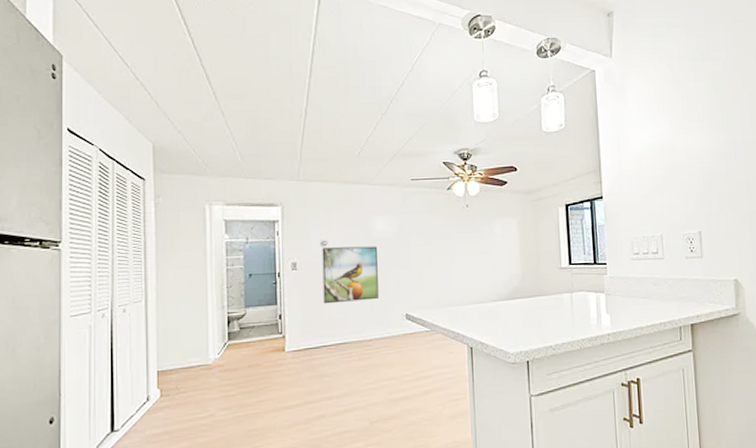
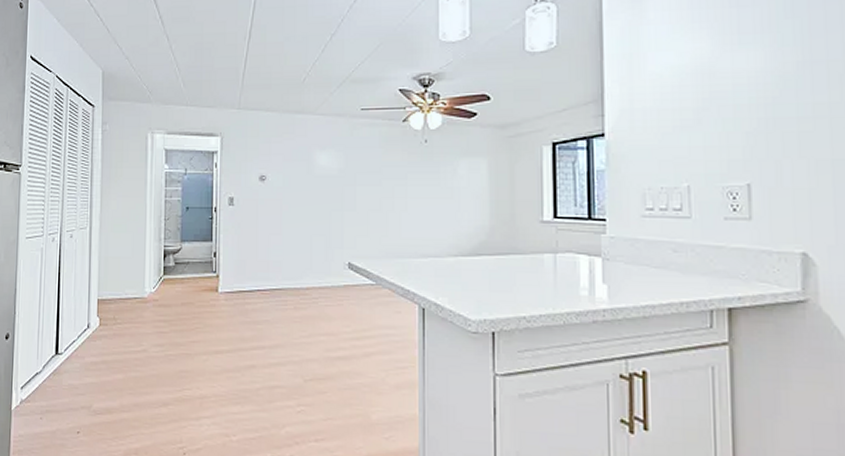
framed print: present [322,246,379,304] -> none [259,183,319,245]

